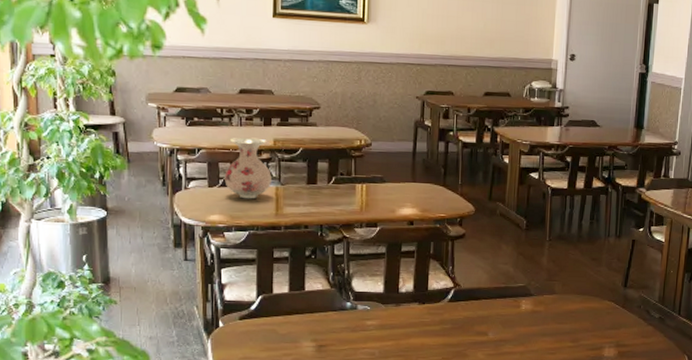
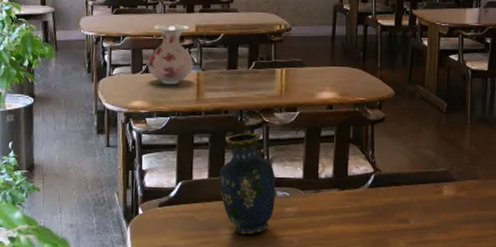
vase: none [299,248,357,348] -> present [218,133,276,235]

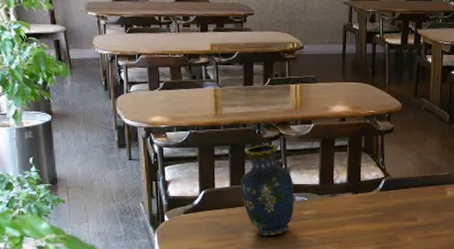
vase: present [147,24,193,85] -> none [165,43,210,101]

